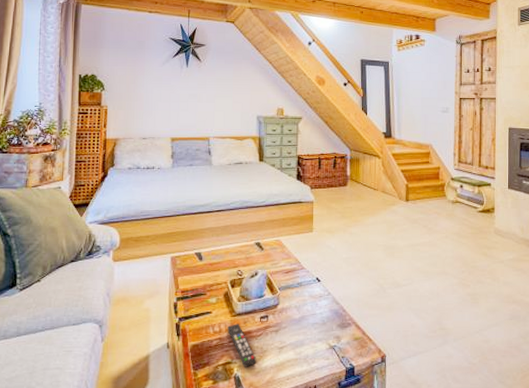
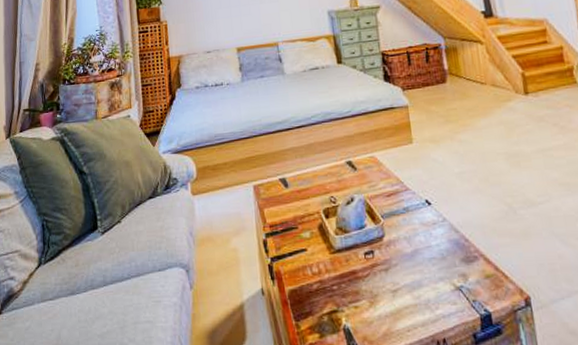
remote control: present [227,324,257,368] -> none [327,262,368,318]

